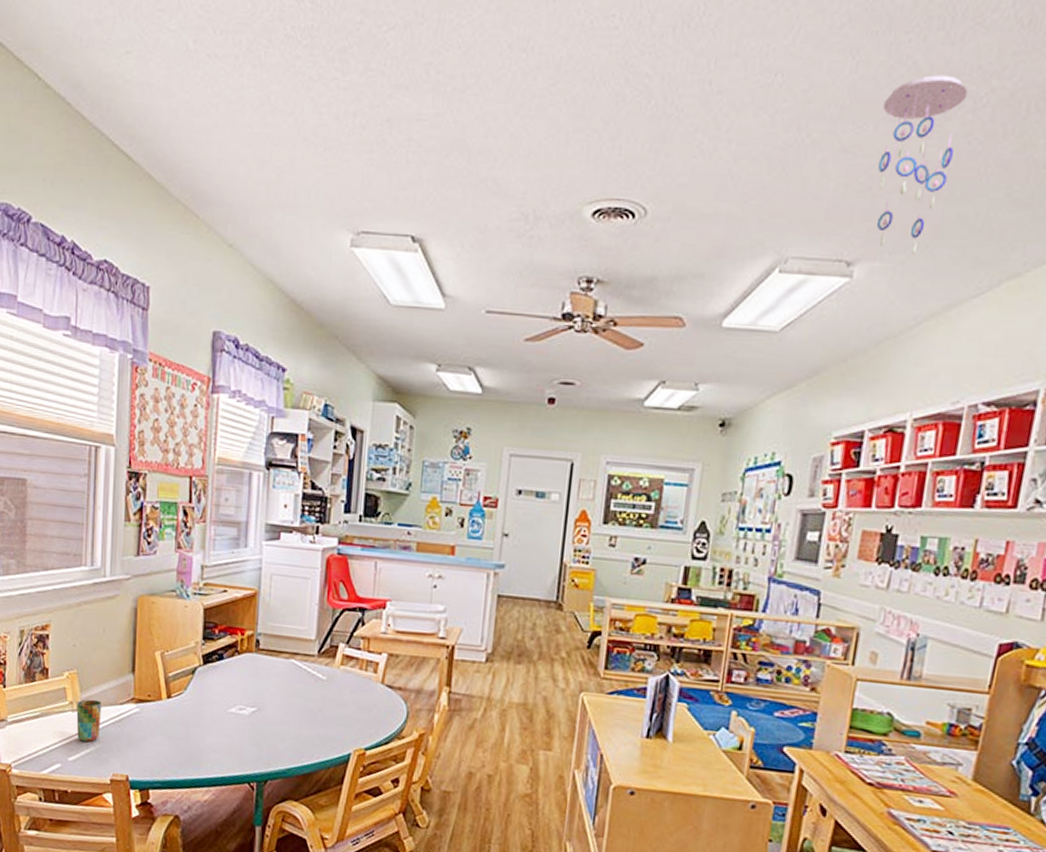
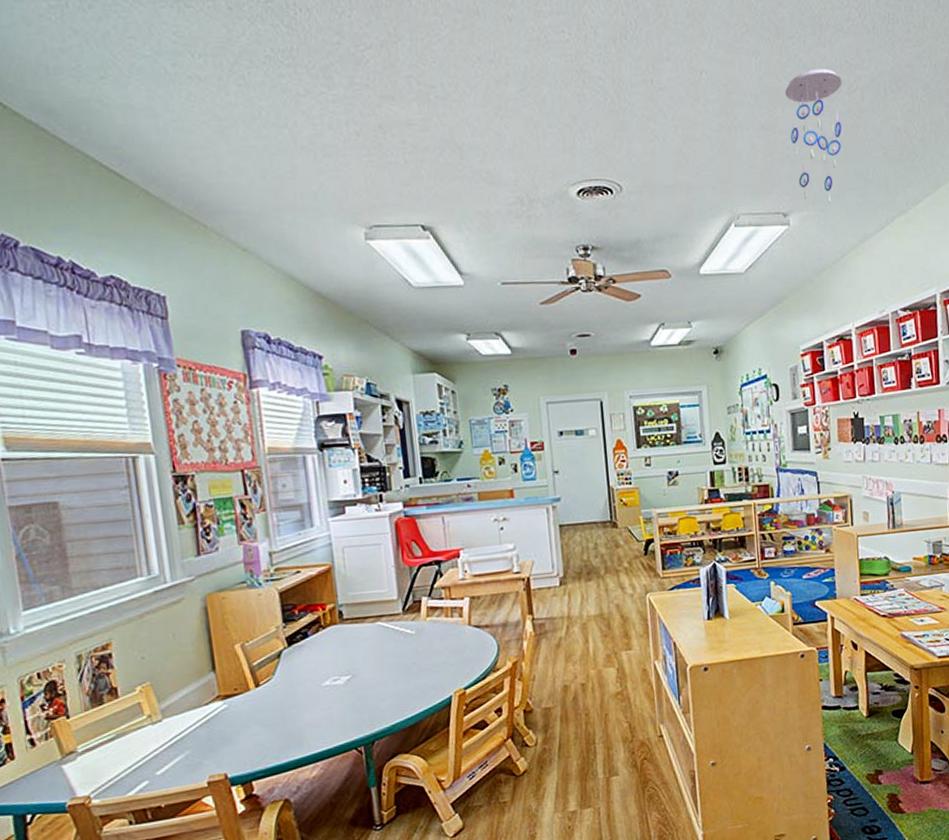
cup: present [76,699,102,742] -> none [156,706,188,752]

